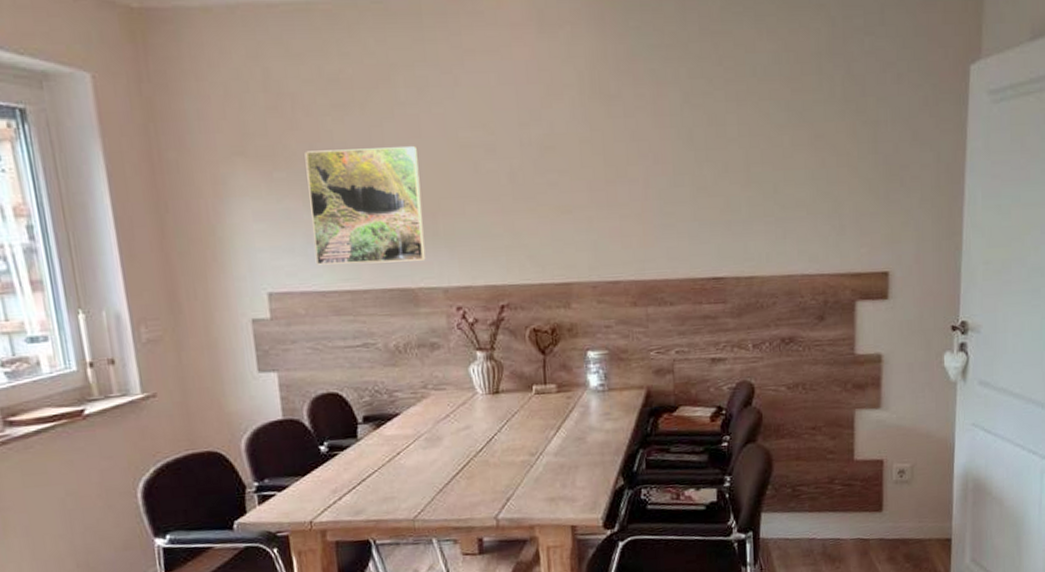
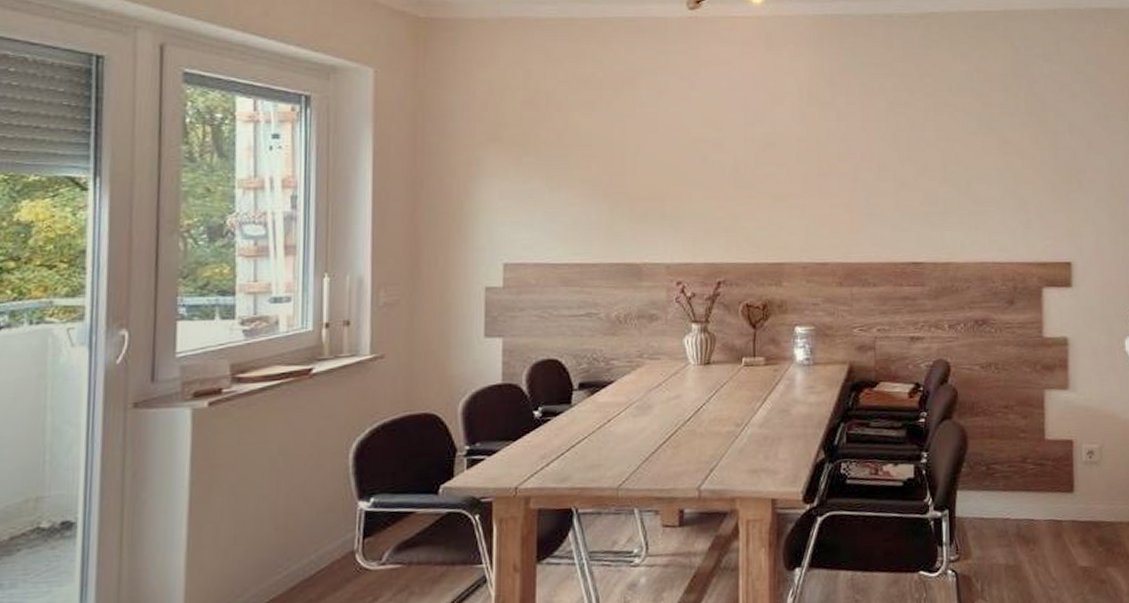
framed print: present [305,145,426,265] -> none [551,138,653,240]

